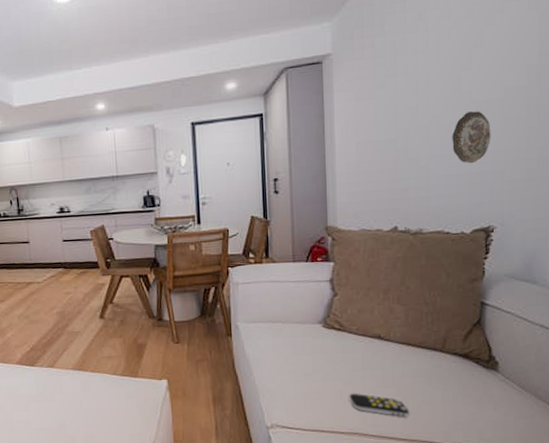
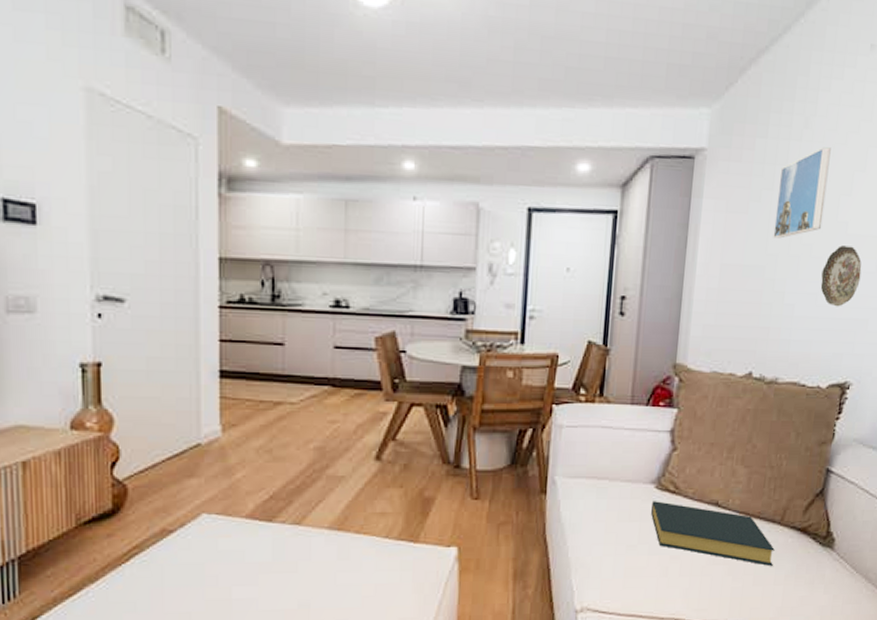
hardback book: none [321,337,440,387] -> present [651,501,775,566]
remote control: present [349,393,410,417] -> none [674,570,738,600]
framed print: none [400,33,446,115] -> present [773,147,831,239]

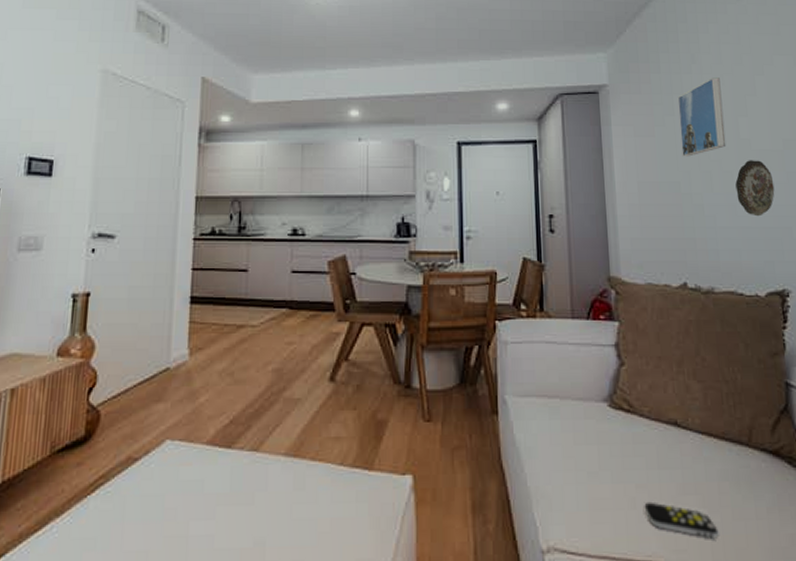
hardback book: present [651,501,775,566] -> none [608,421,751,496]
remote control: none [674,570,738,600] -> present [644,501,719,539]

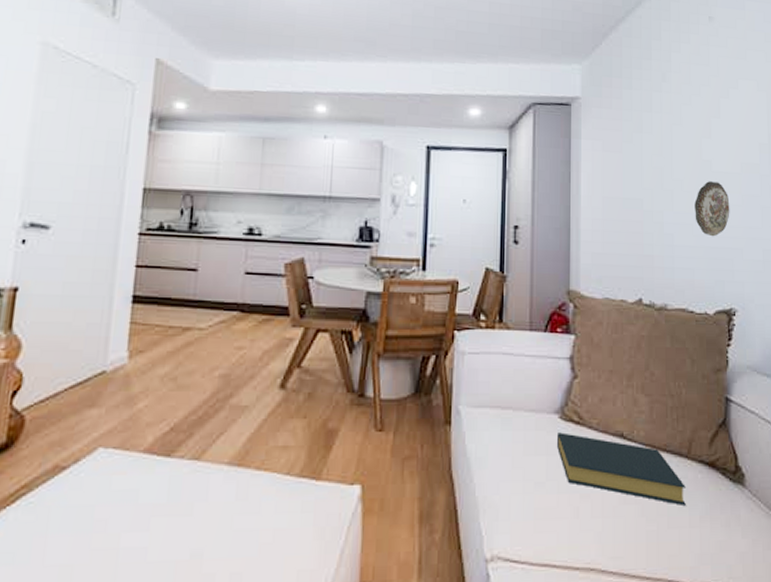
hardback book: none [608,421,751,496] -> present [557,432,686,505]
remote control: present [644,501,719,539] -> none [586,511,654,546]
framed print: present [677,77,726,157] -> none [646,97,689,175]

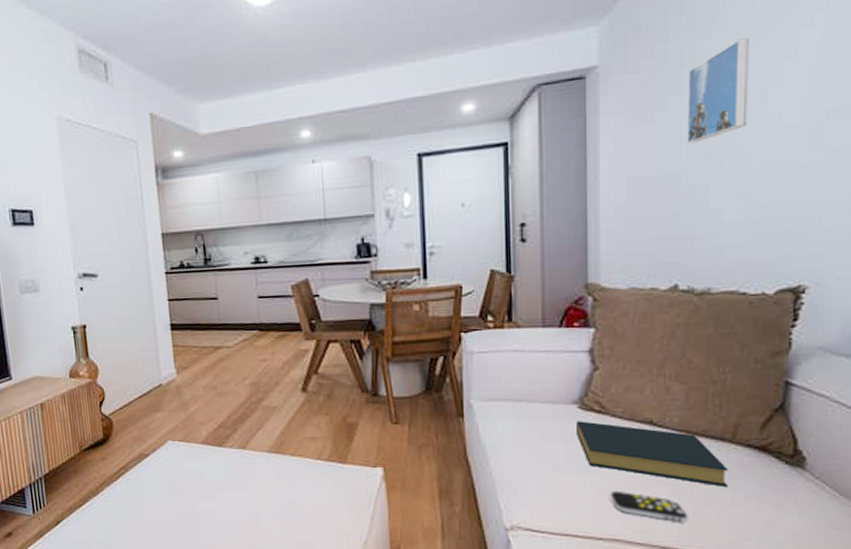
remote control: none [586,511,654,546] -> present [610,490,688,522]
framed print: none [646,97,689,175] -> present [687,38,749,144]
decorative plate: present [694,181,730,237] -> none [753,138,806,206]

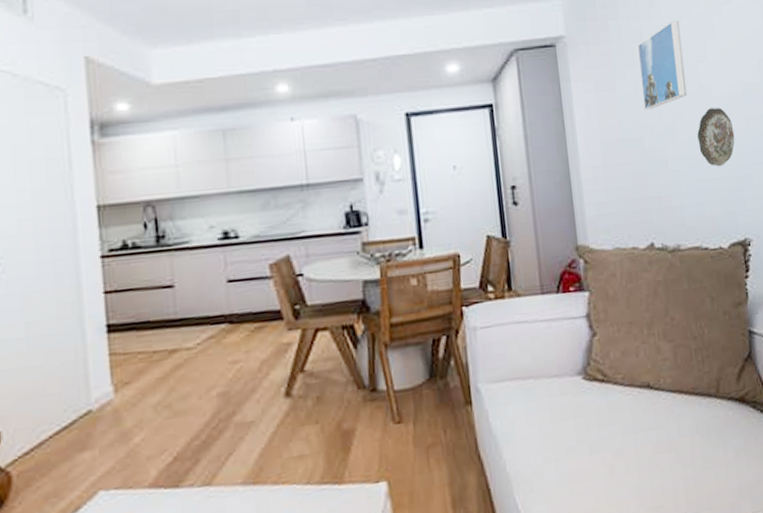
hardback book: present [577,421,728,487] -> none [583,392,720,445]
remote control: present [610,490,688,522] -> none [622,465,692,491]
decorative plate: none [753,138,806,206] -> present [697,107,735,167]

